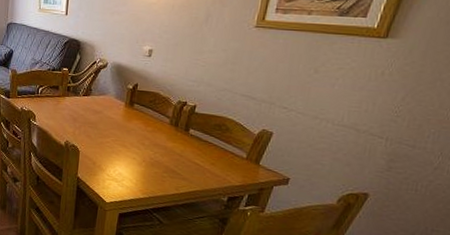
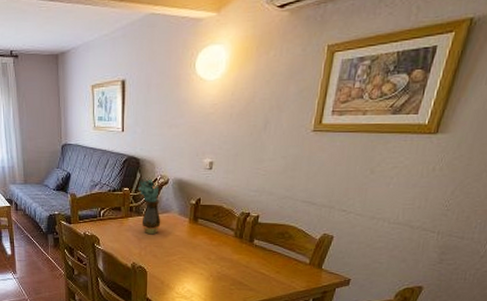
vase: none [77,59,98,115] -> present [139,177,161,235]

